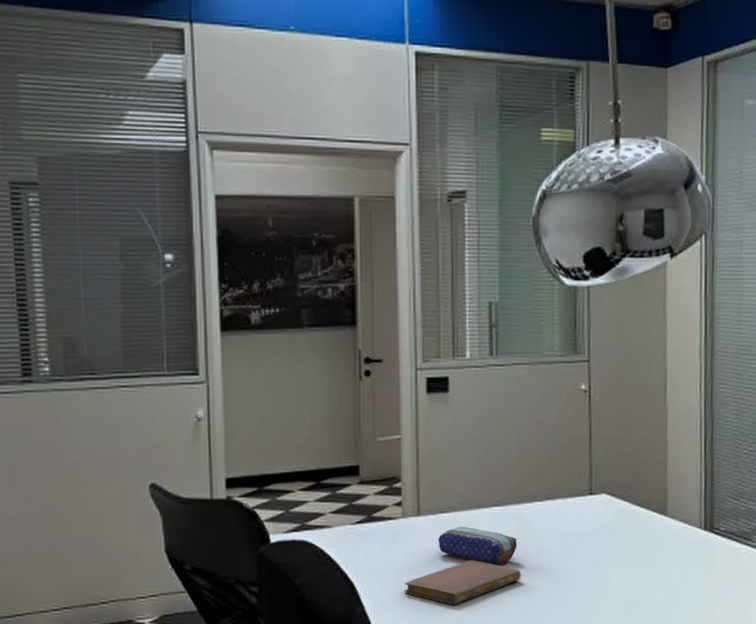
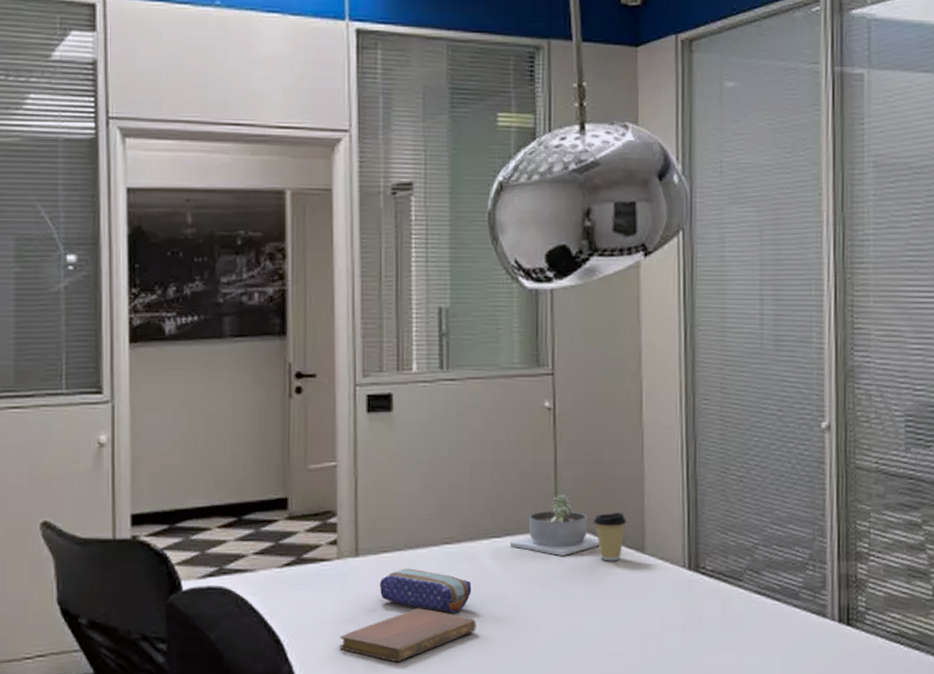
succulent planter: none [550,465,628,517] -> present [509,494,600,556]
coffee cup: none [622,481,652,522] -> present [593,513,627,561]

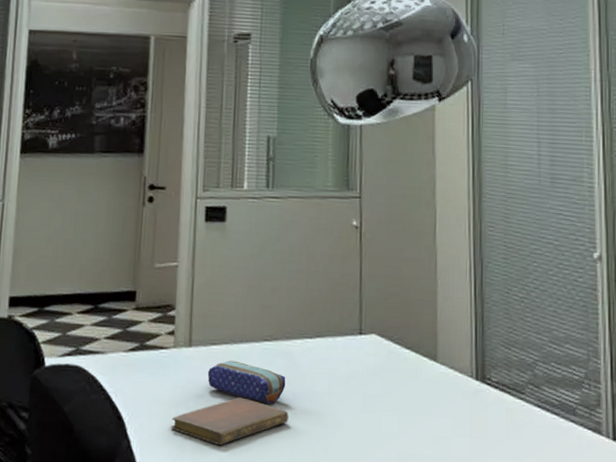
succulent planter: present [509,494,600,556] -> none [319,303,398,359]
coffee cup: present [593,513,627,561] -> none [392,323,422,367]

